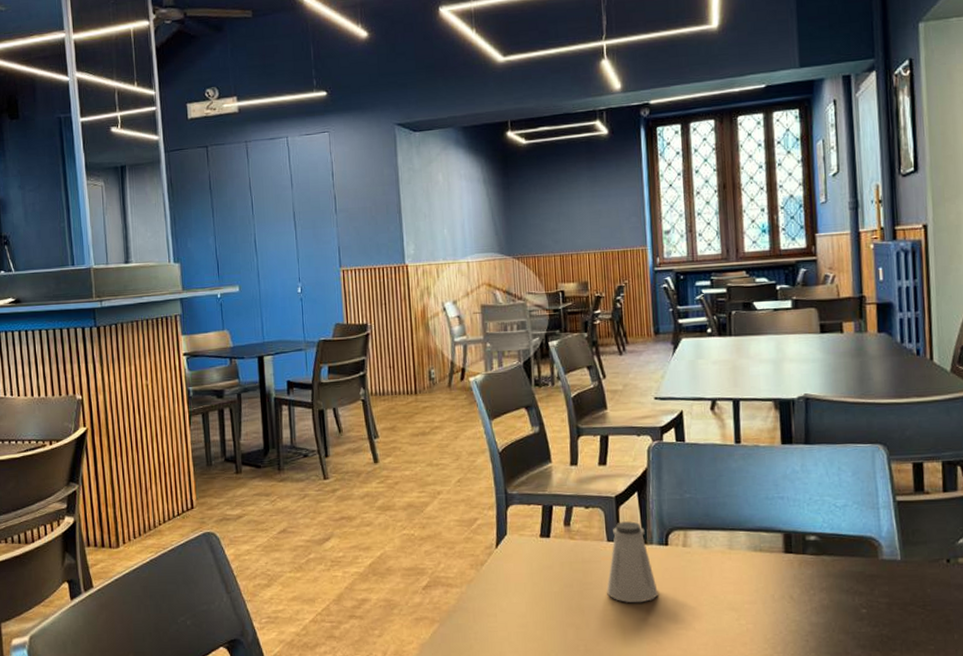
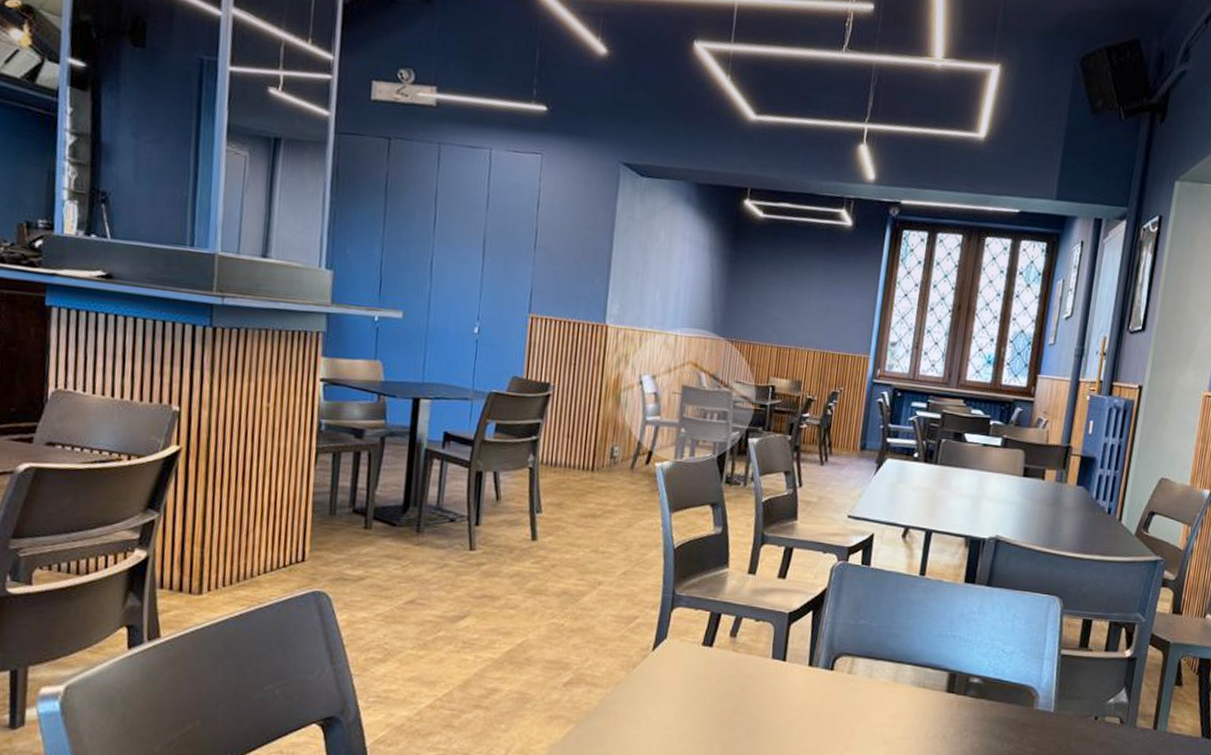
saltshaker: present [607,521,658,603] -> none [762,640,815,726]

